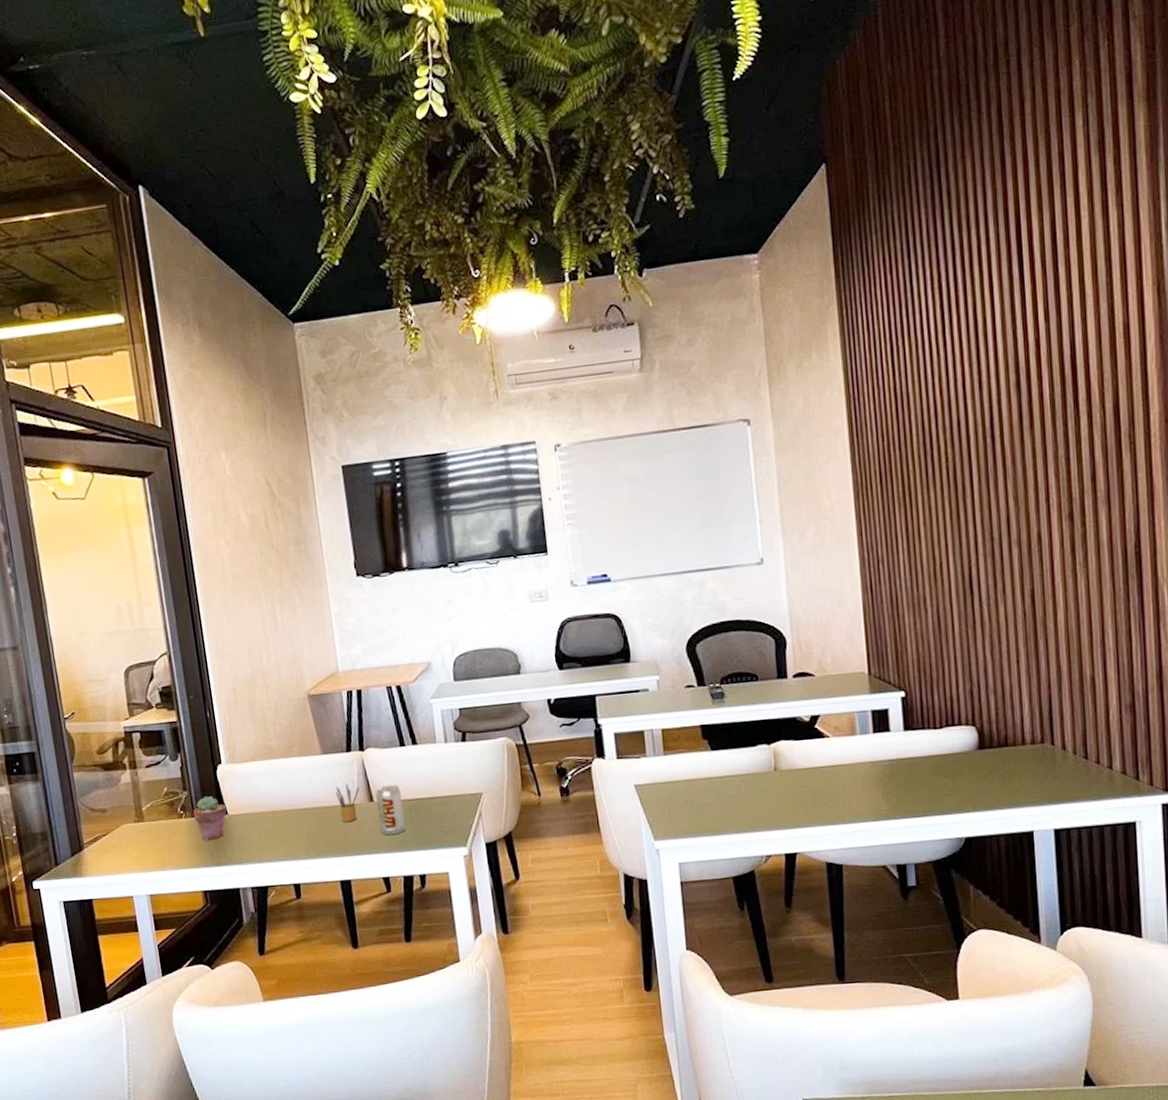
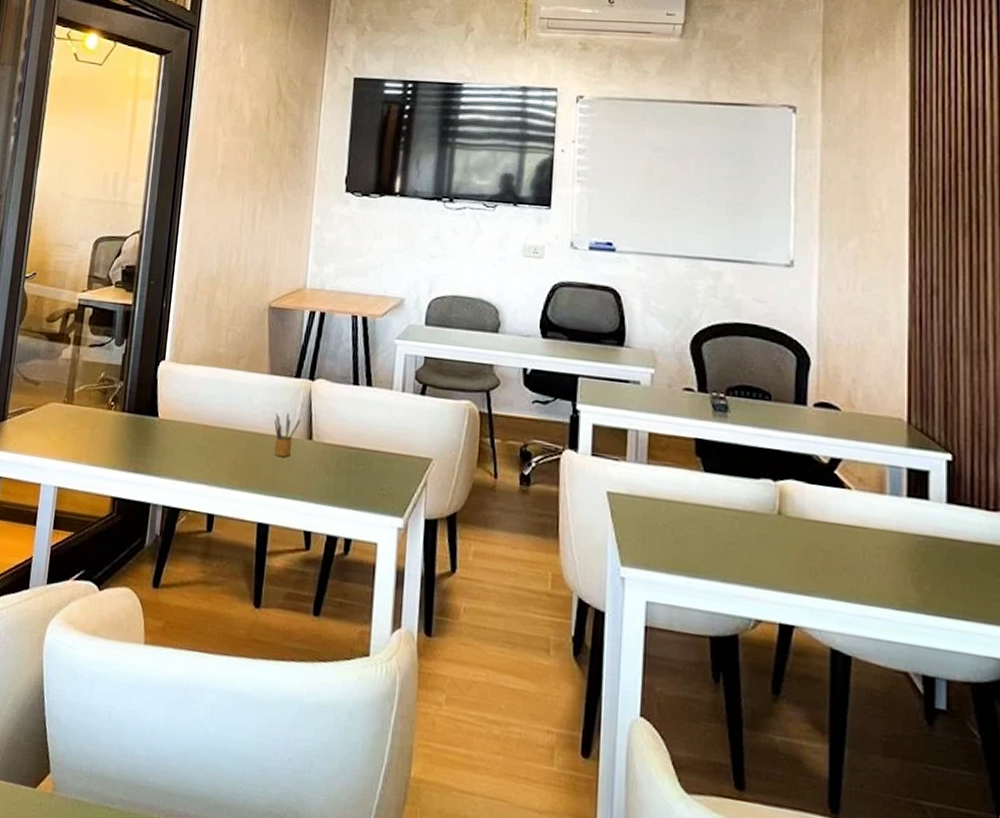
potted succulent: present [192,796,227,841] -> none [122,392,159,442]
beverage can: present [376,784,405,836] -> none [313,424,344,484]

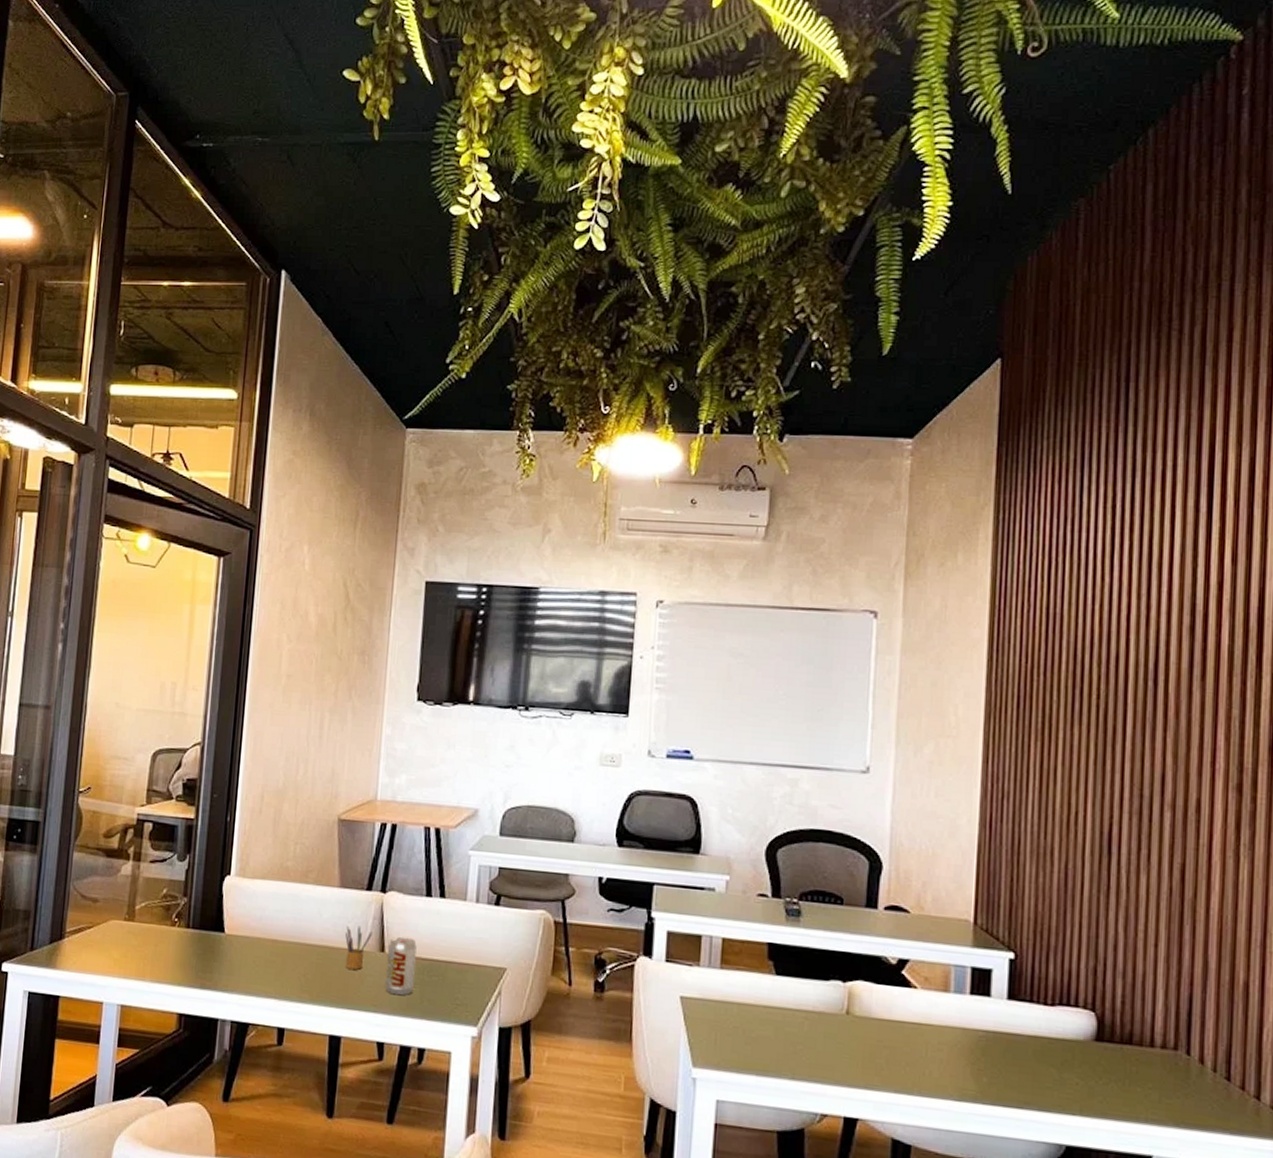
beverage can: none [313,424,344,484] -> present [385,936,417,996]

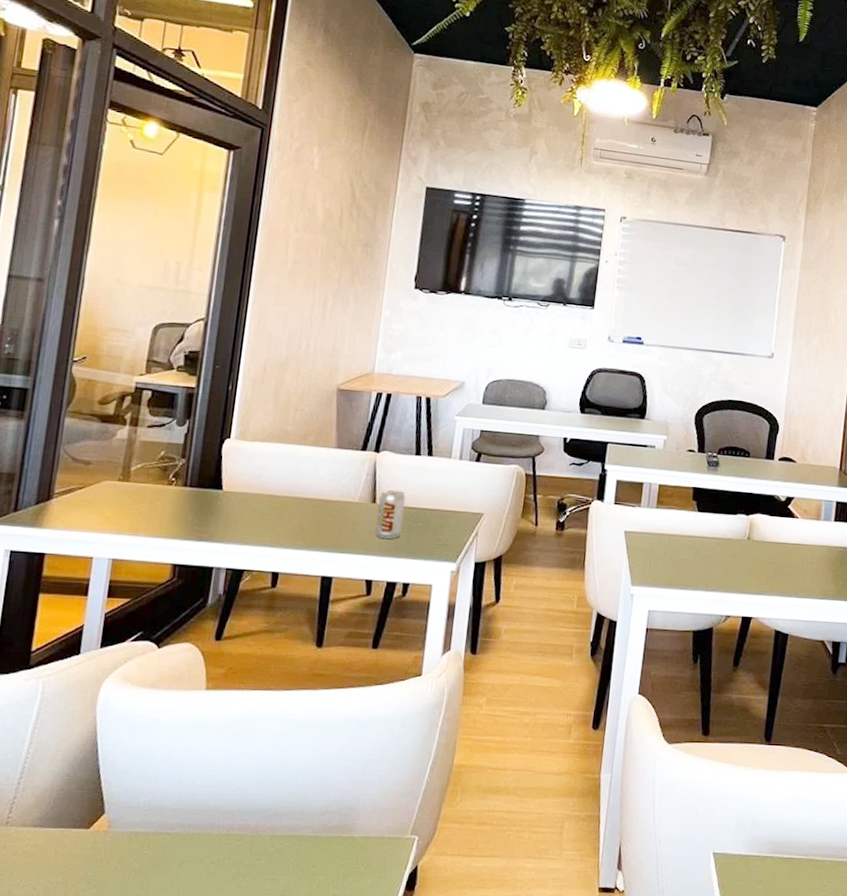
pencil box: present [344,926,372,970] -> none [339,481,365,519]

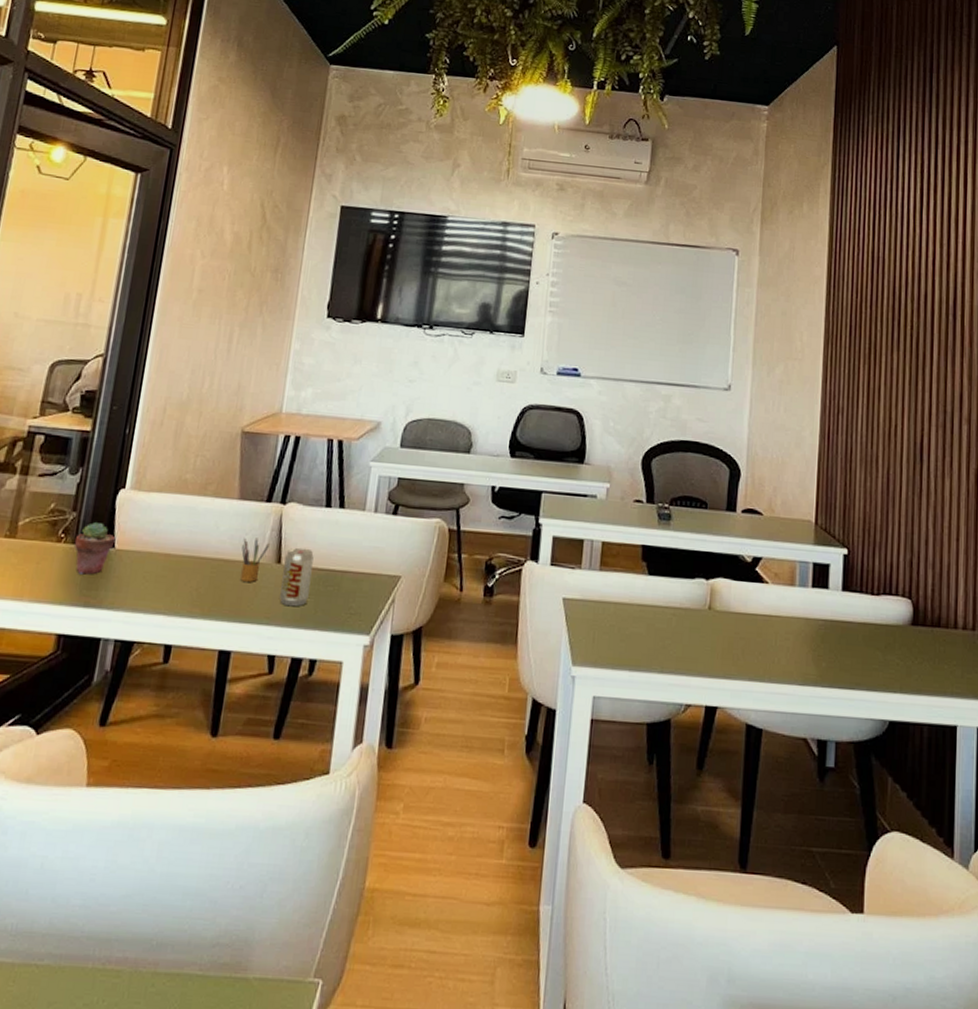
potted succulent: none [184,468,223,513] -> present [74,522,116,575]
pencil box: none [339,481,365,519] -> present [240,538,269,582]

